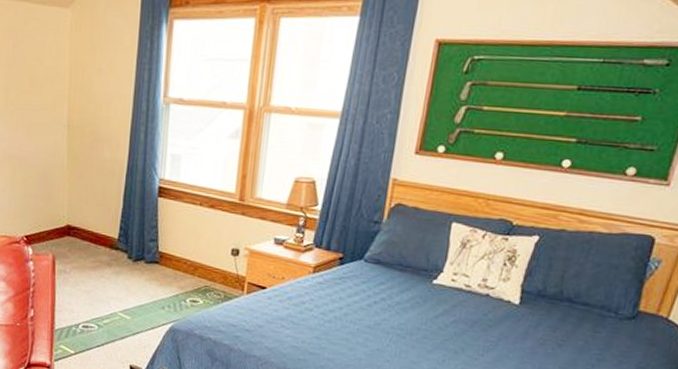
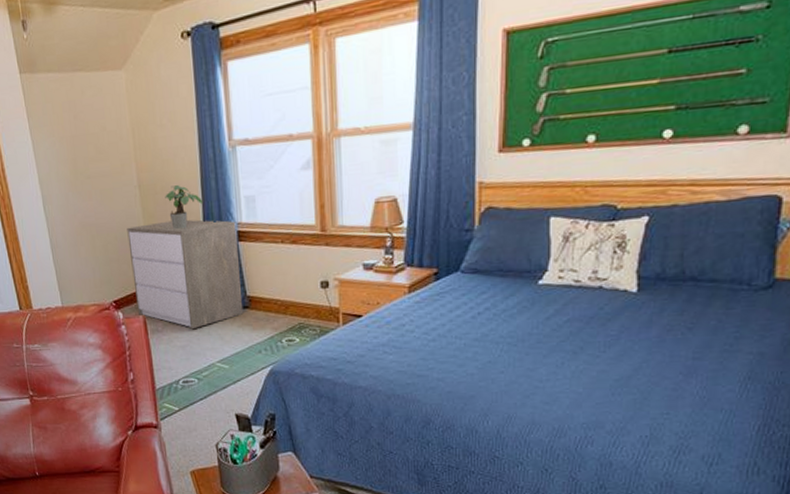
dresser: none [48,164,159,276] -> present [127,219,244,329]
potted plant: none [92,131,129,176] -> present [165,185,202,230]

